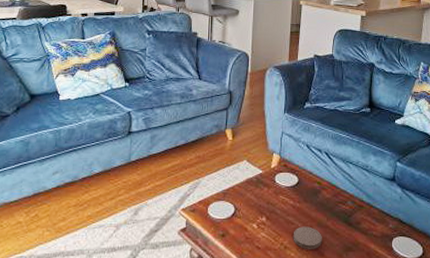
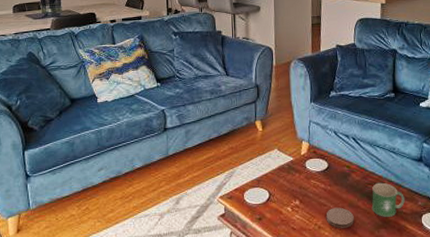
mug: none [341,201,375,239] -> present [371,182,405,217]

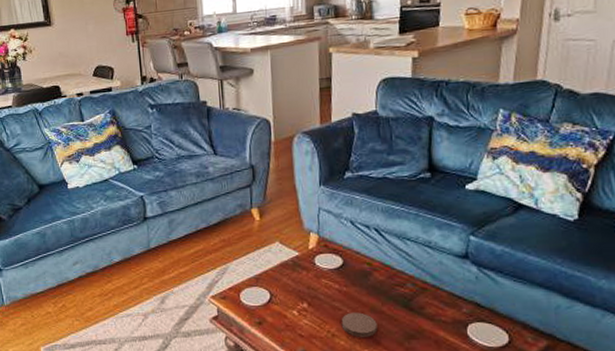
mug: present [371,182,405,217] -> none [399,283,444,326]

